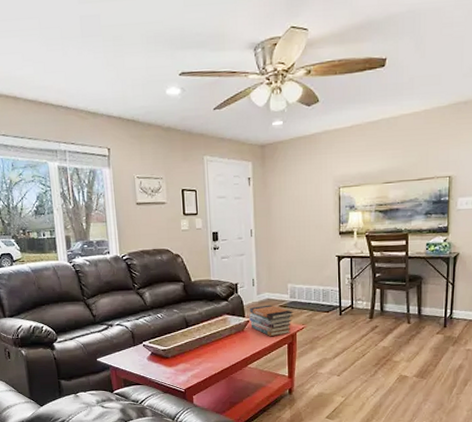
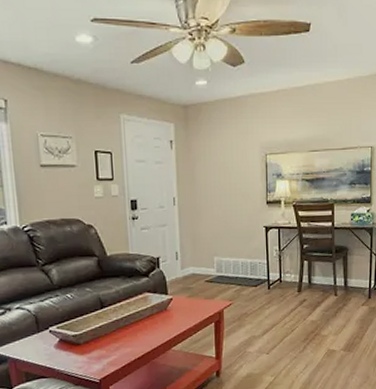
book stack: present [249,304,294,337] -> none [172,280,221,316]

